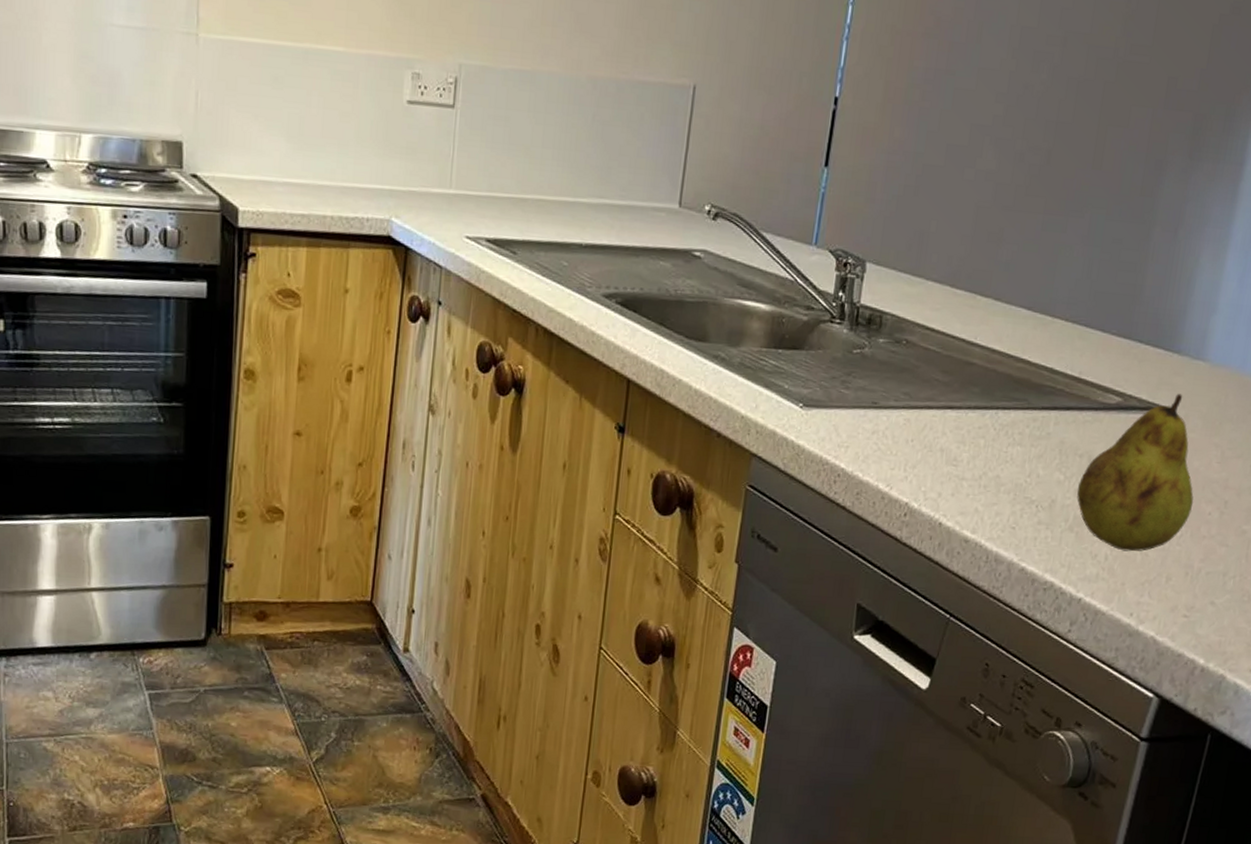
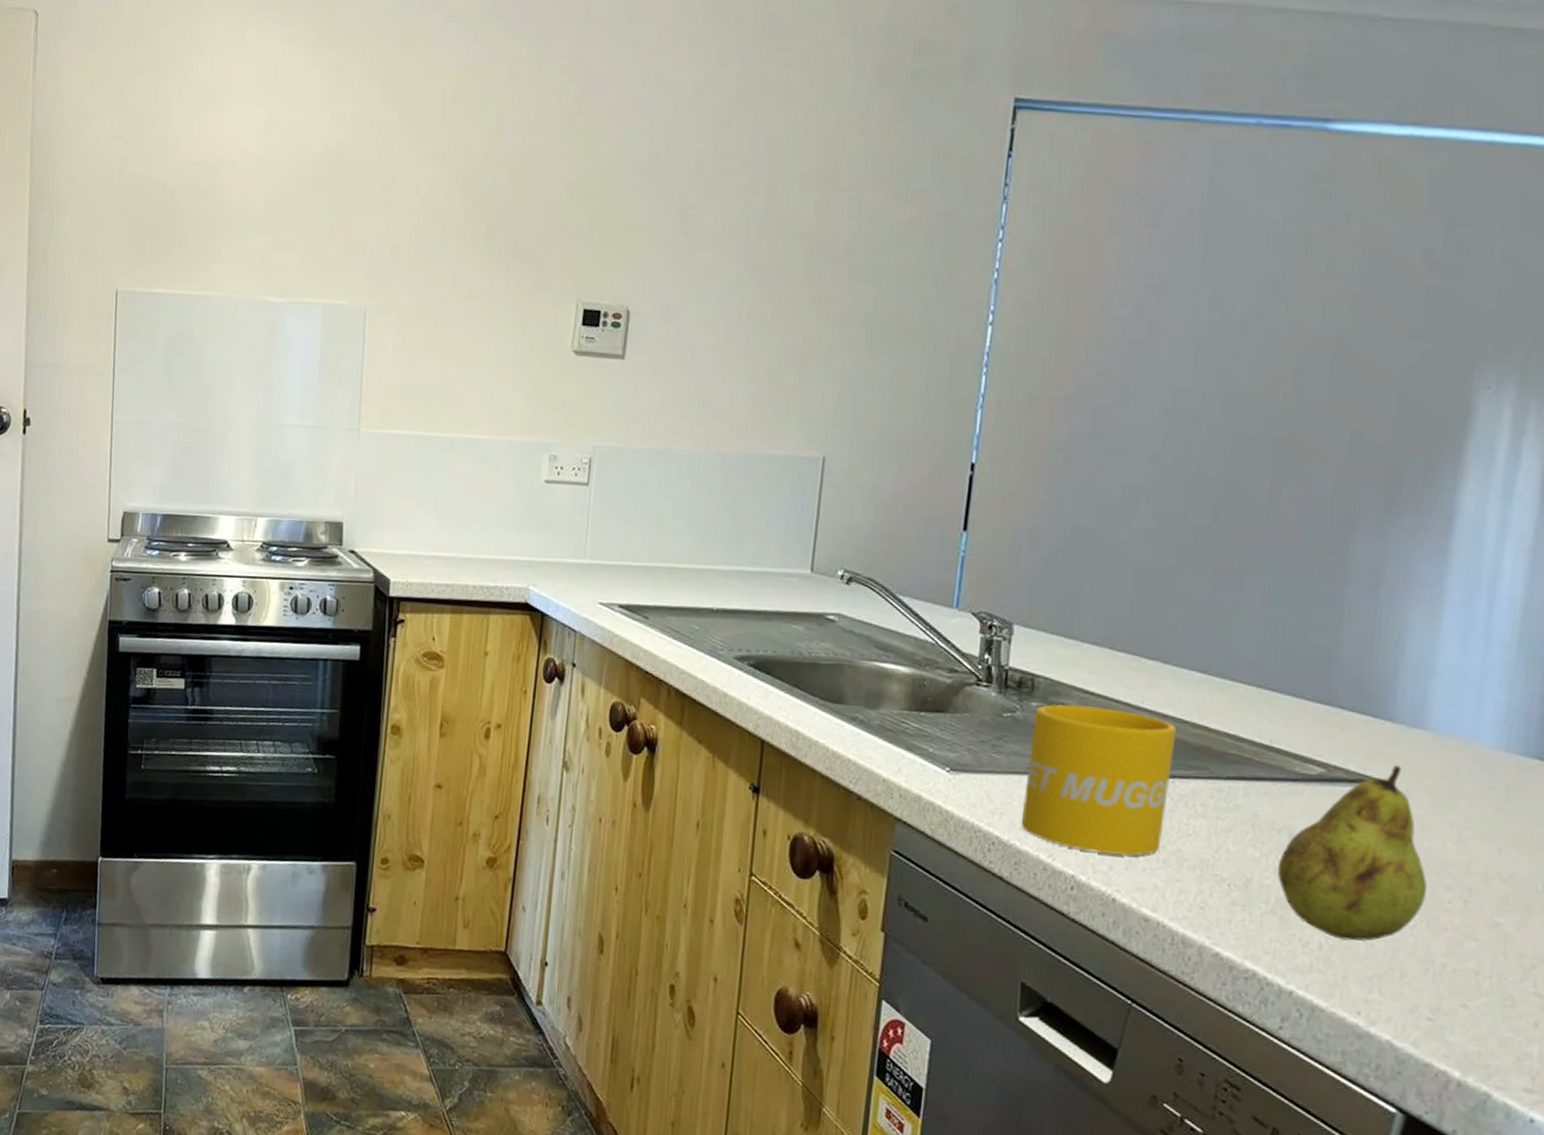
mug: none [864,340,1003,484] -> present [1021,704,1177,856]

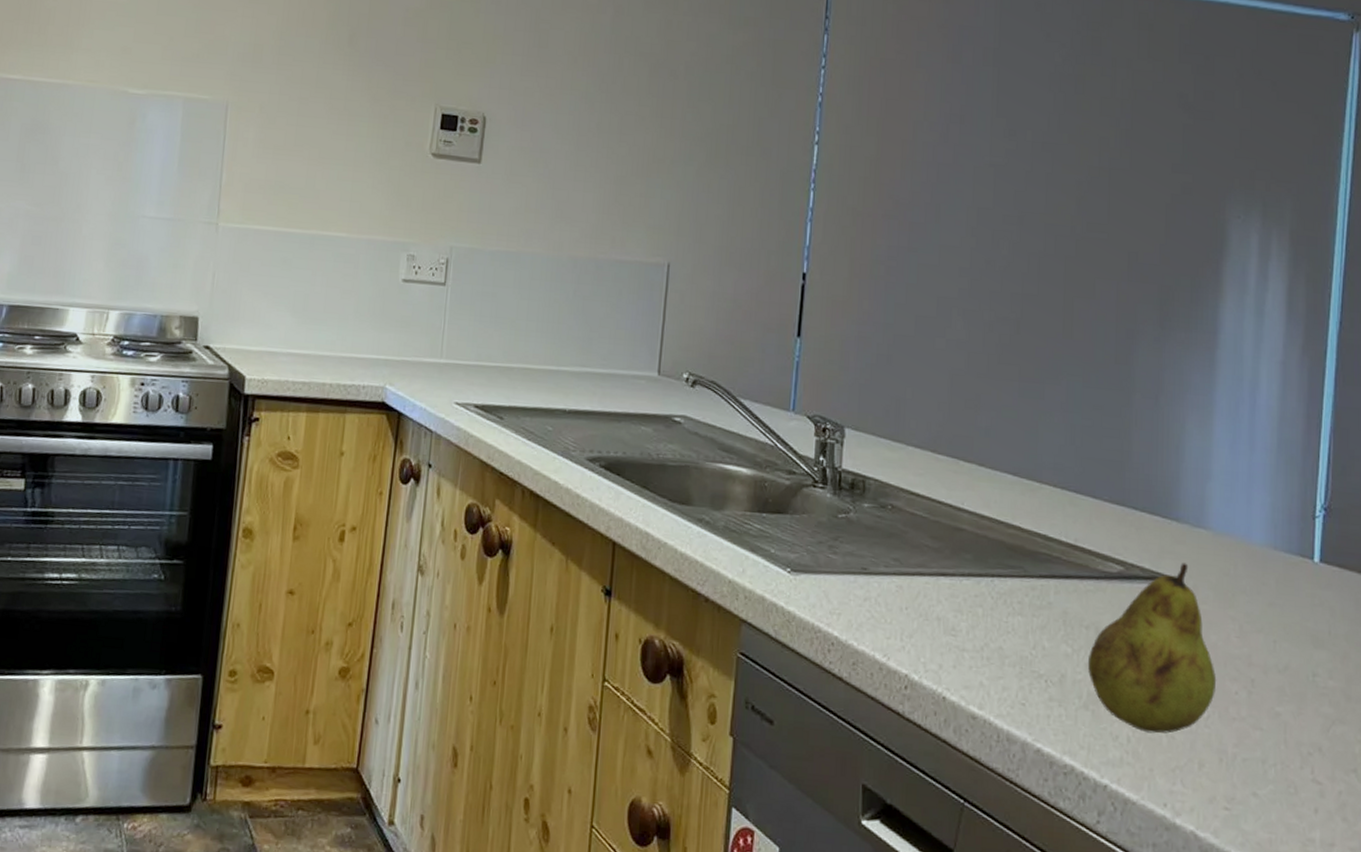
mug: present [1021,704,1177,856] -> none [857,505,993,655]

